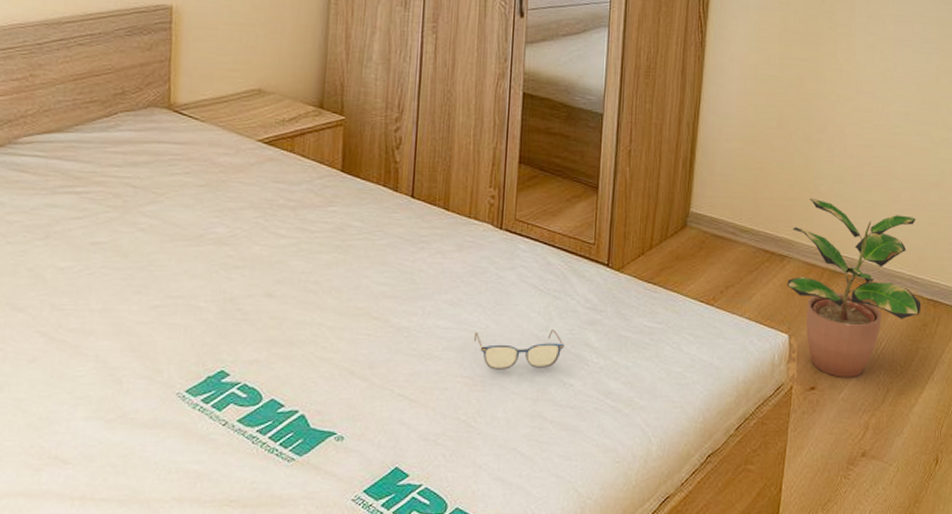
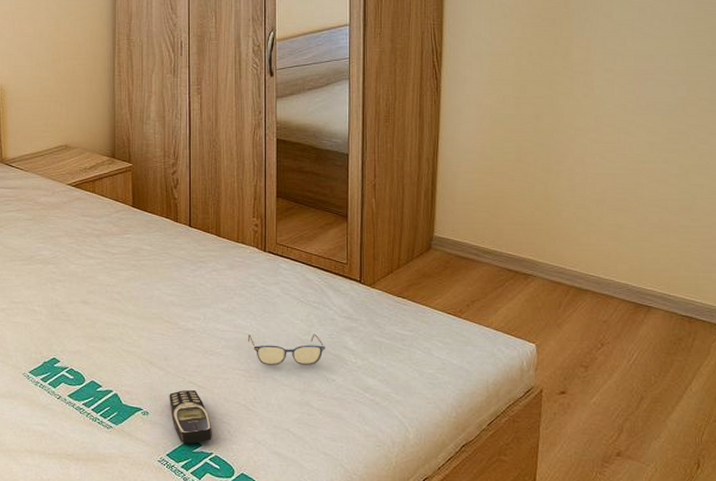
mobile phone: none [371,406,423,474] -> present [169,390,212,444]
potted plant: present [787,198,922,377] -> none [532,222,675,384]

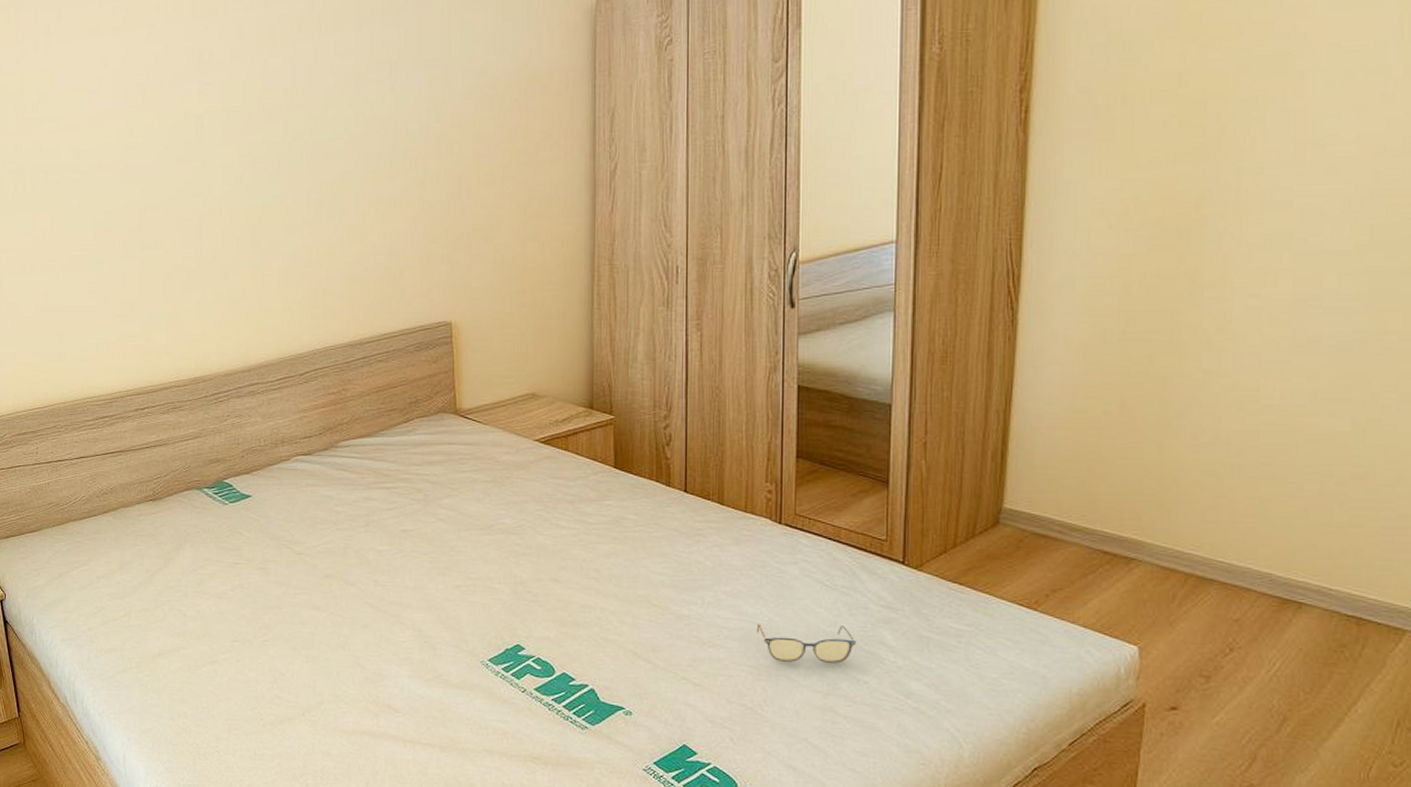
mobile phone: present [169,390,212,444] -> none [657,687,710,751]

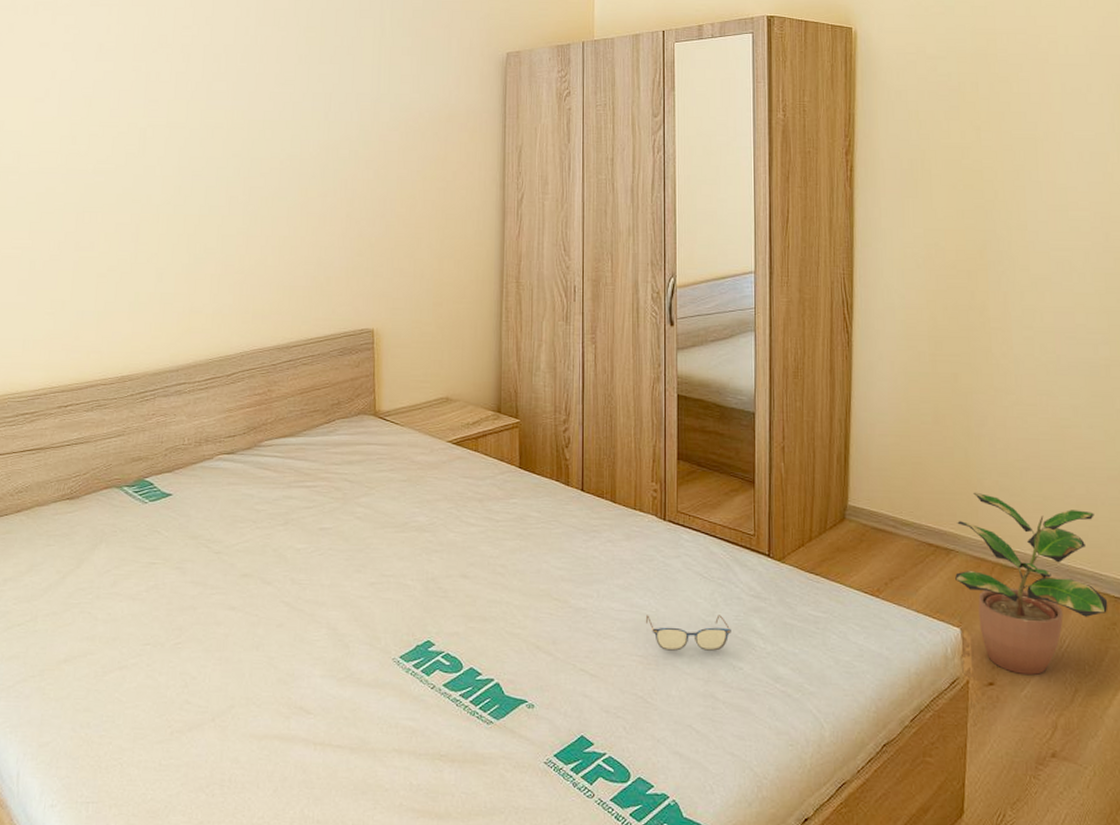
potted plant: none [1136,493,1337,700] -> present [955,492,1108,675]

